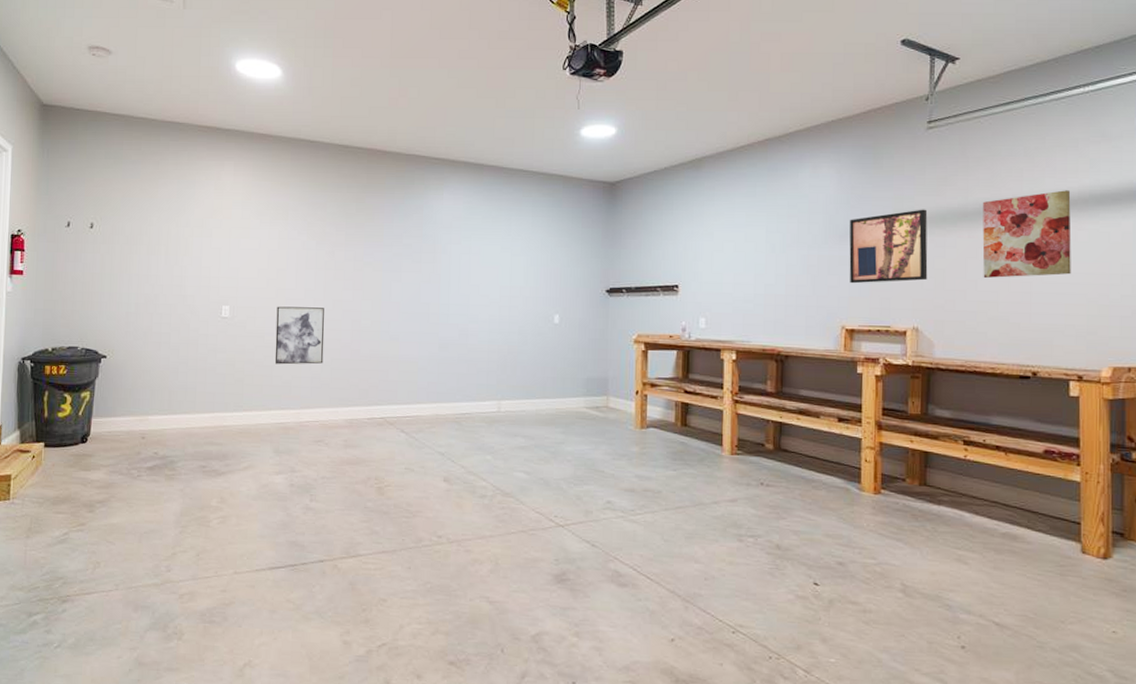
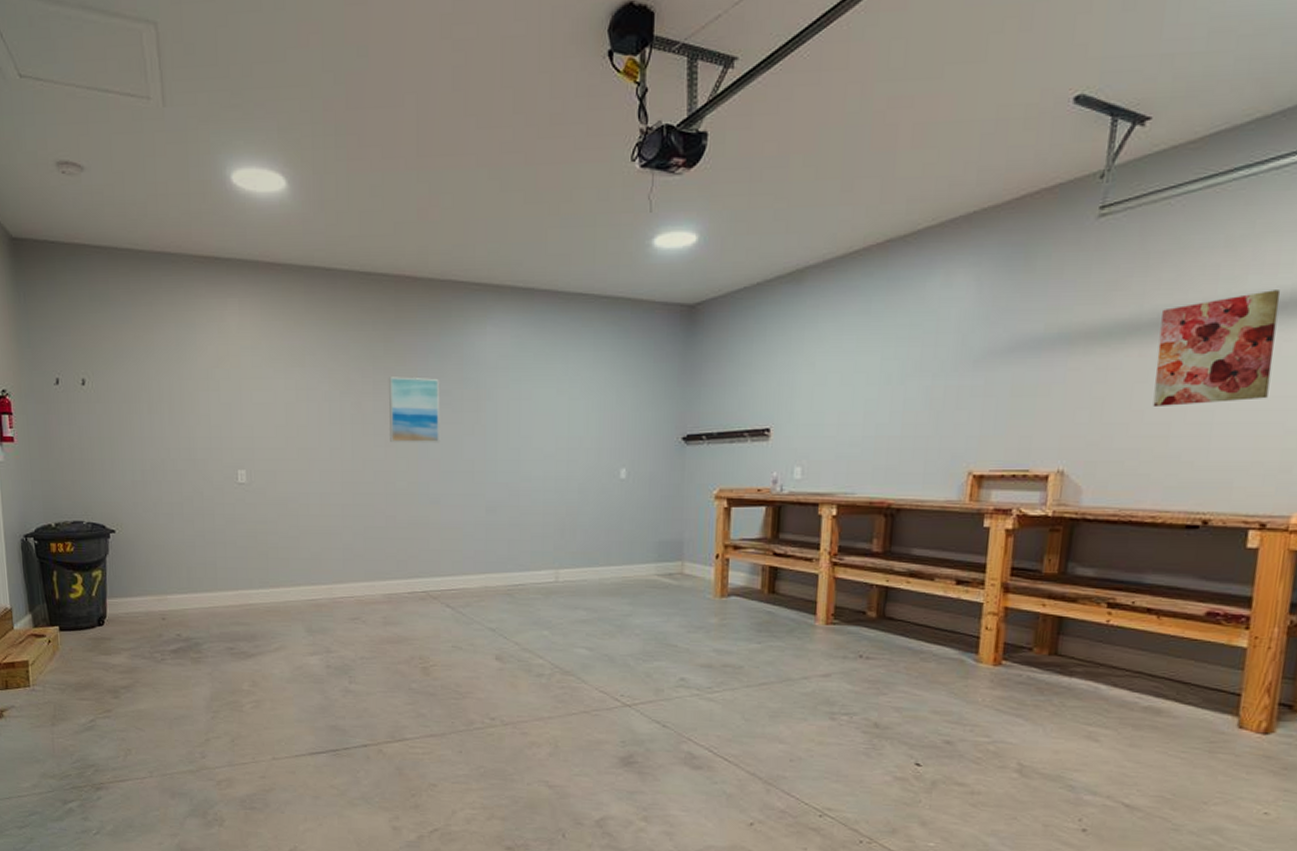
wall art: present [274,306,325,365] -> none [299,469,356,535]
wall art: none [358,231,402,288] -> present [388,377,440,443]
wall art: present [849,209,928,284] -> none [982,322,1089,420]

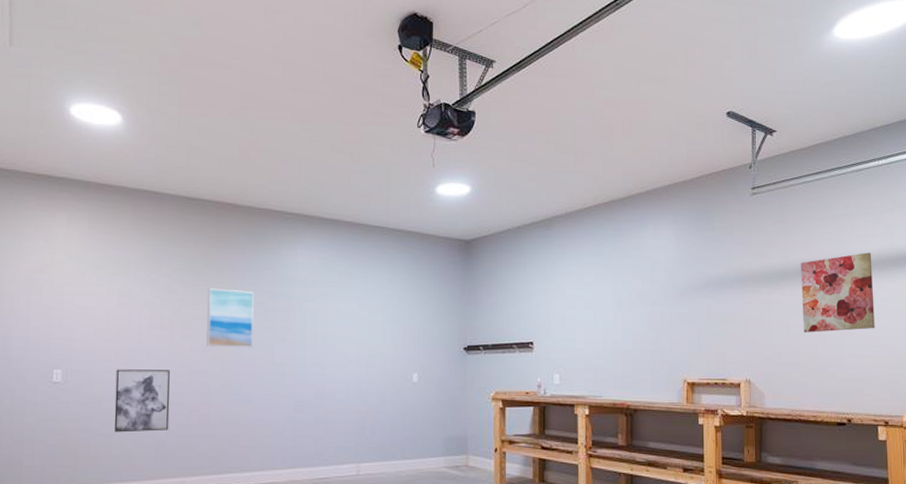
wall art: none [299,469,356,535] -> present [114,369,170,433]

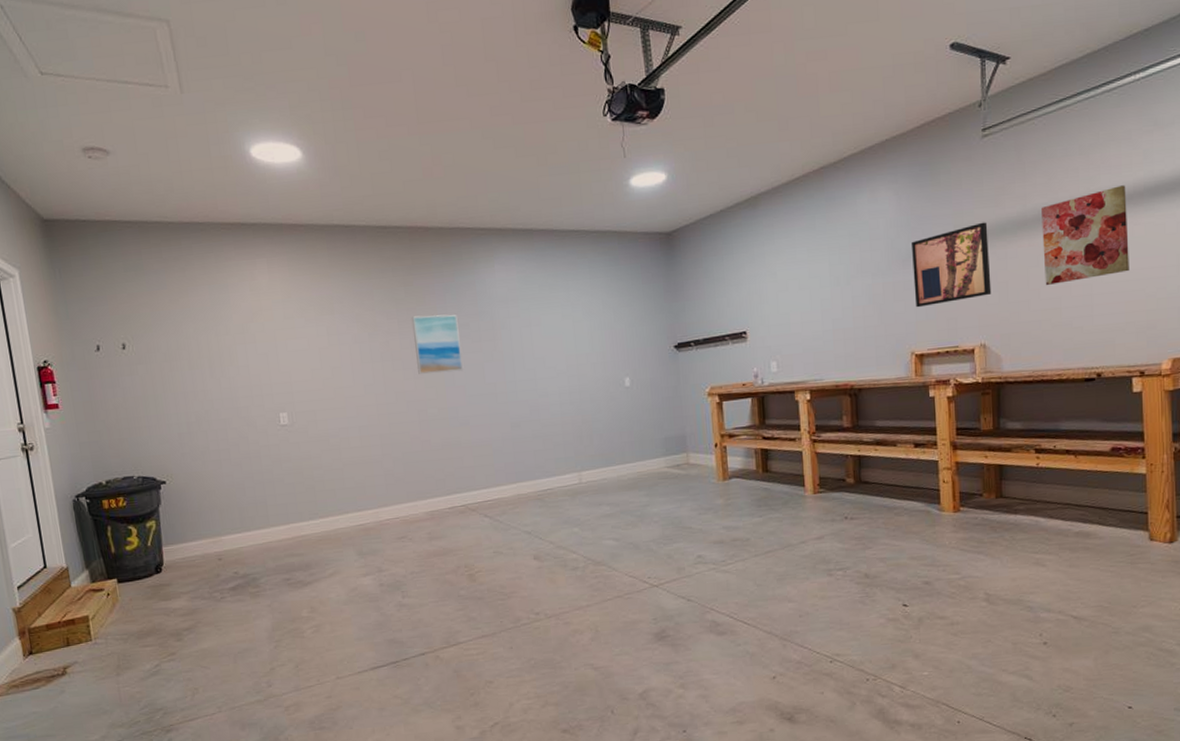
wall art: present [114,369,170,433] -> none [337,401,395,466]
wall art: none [688,268,757,339] -> present [912,222,992,308]

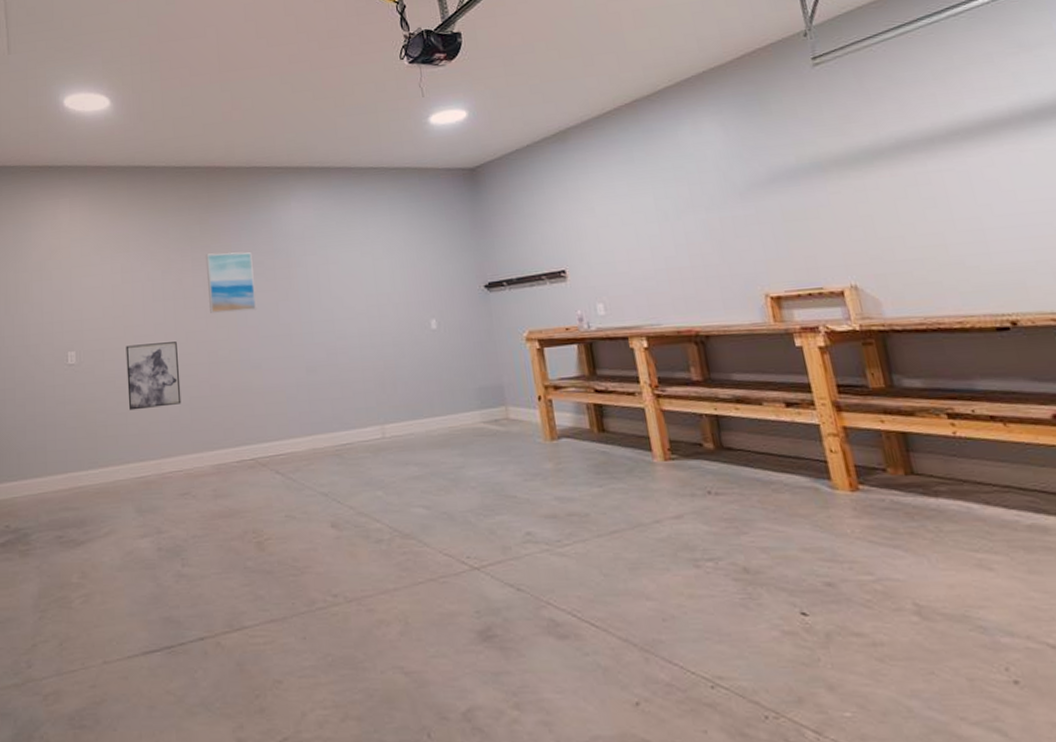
wall art: none [337,401,395,466] -> present [125,342,182,411]
wall art: present [912,222,992,308] -> none [748,151,854,245]
wall art: present [1041,185,1129,285] -> none [898,109,1026,219]

